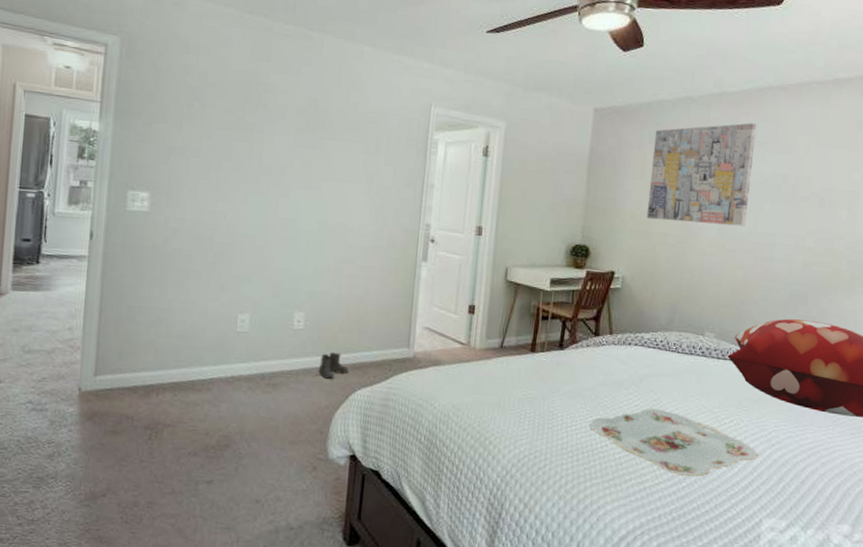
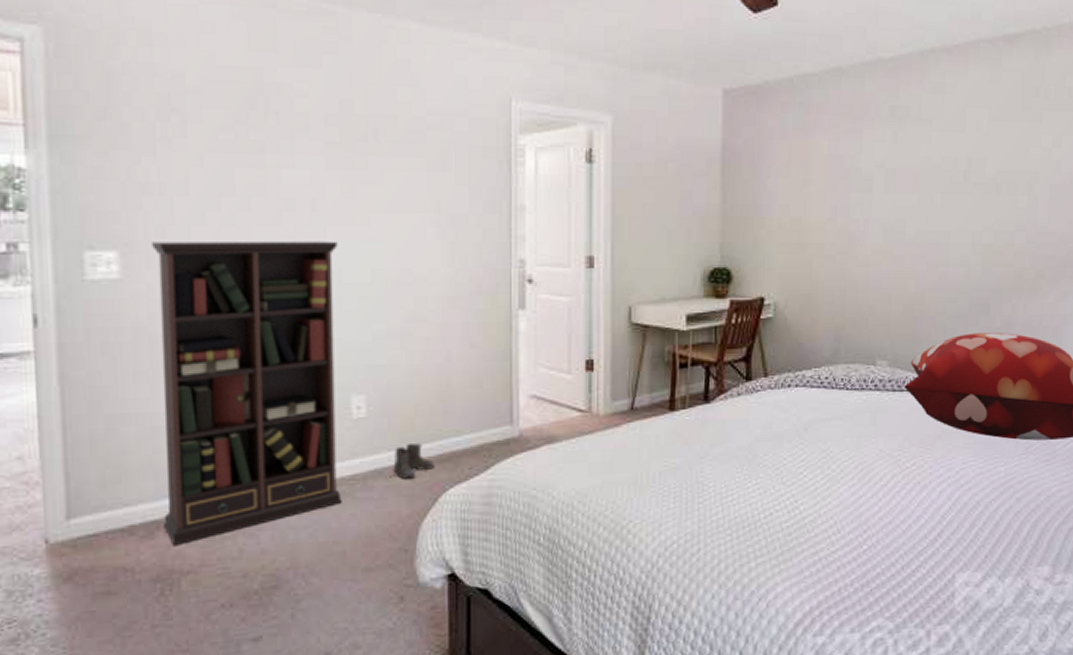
bookcase: none [157,188,297,406] -> present [152,240,342,547]
serving tray: present [590,408,759,477] -> none [749,461,947,537]
wall art: present [646,123,757,227] -> none [797,96,919,227]

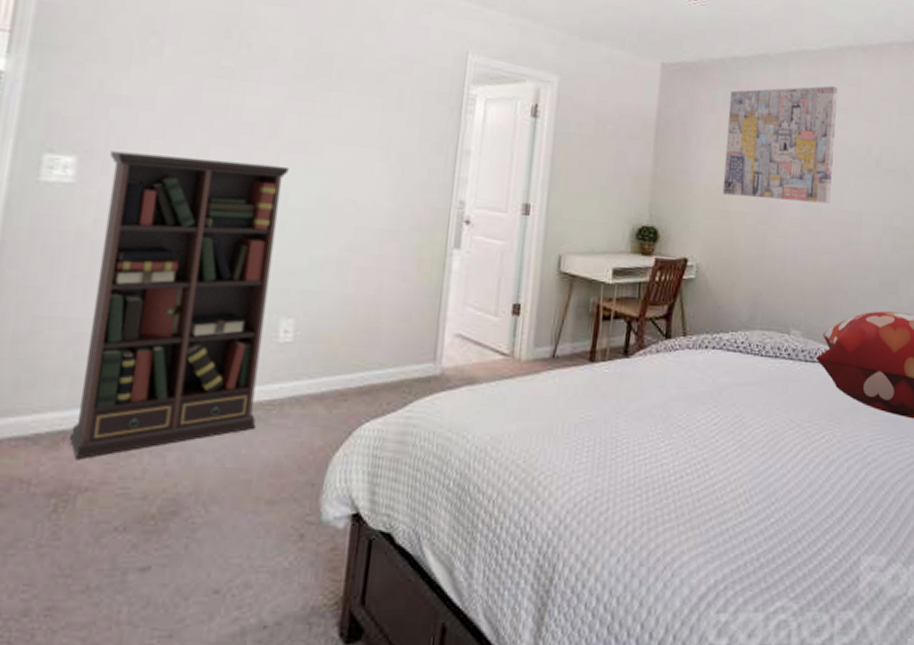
boots: present [391,443,434,479] -> none [309,373,354,409]
wall art: none [797,96,919,227] -> present [722,85,838,204]

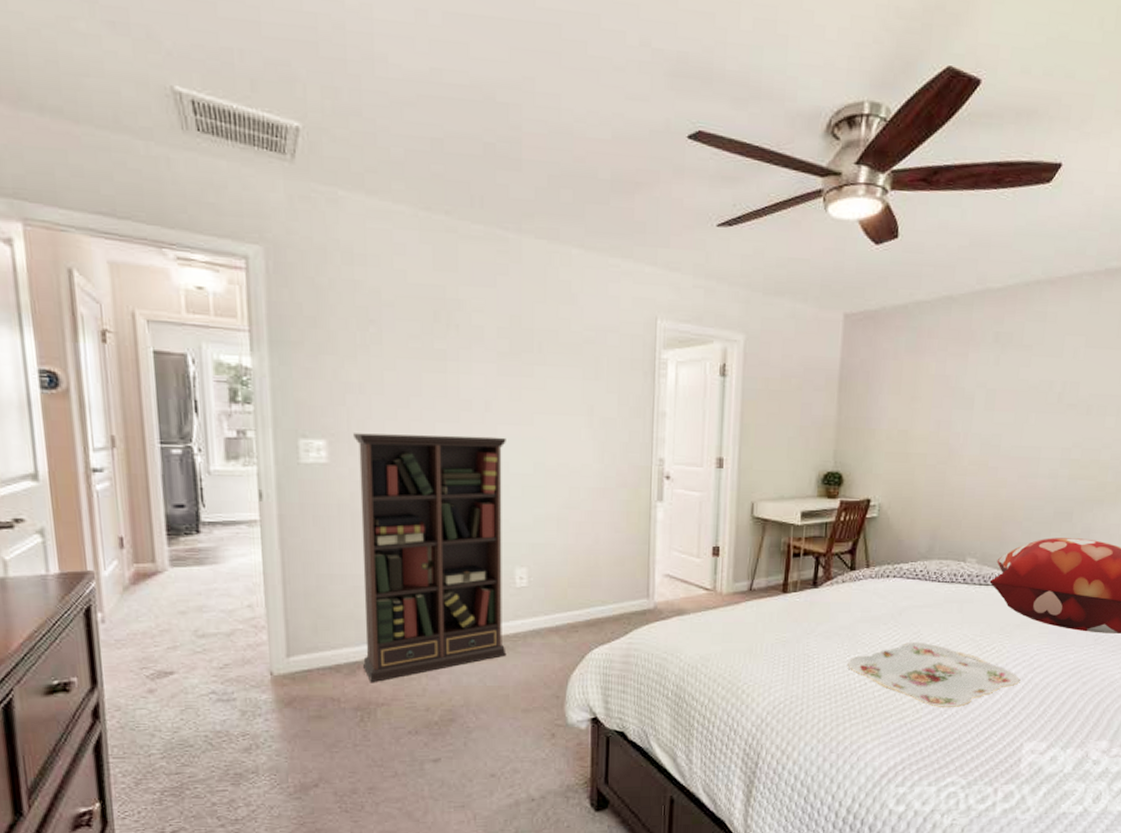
serving tray: none [661,427,854,509] -> present [847,643,1021,707]
wall art: present [722,85,838,204] -> none [903,323,1022,441]

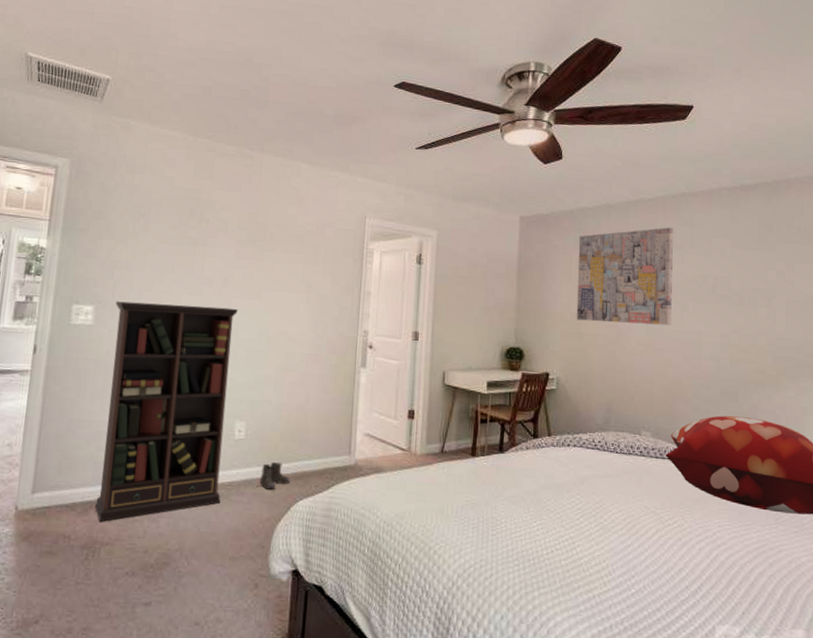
boots: none [547,610,583,639] -> present [258,462,290,490]
serving tray: present [847,643,1021,707] -> none [534,511,706,582]
wall art: none [903,323,1022,441] -> present [576,227,673,326]

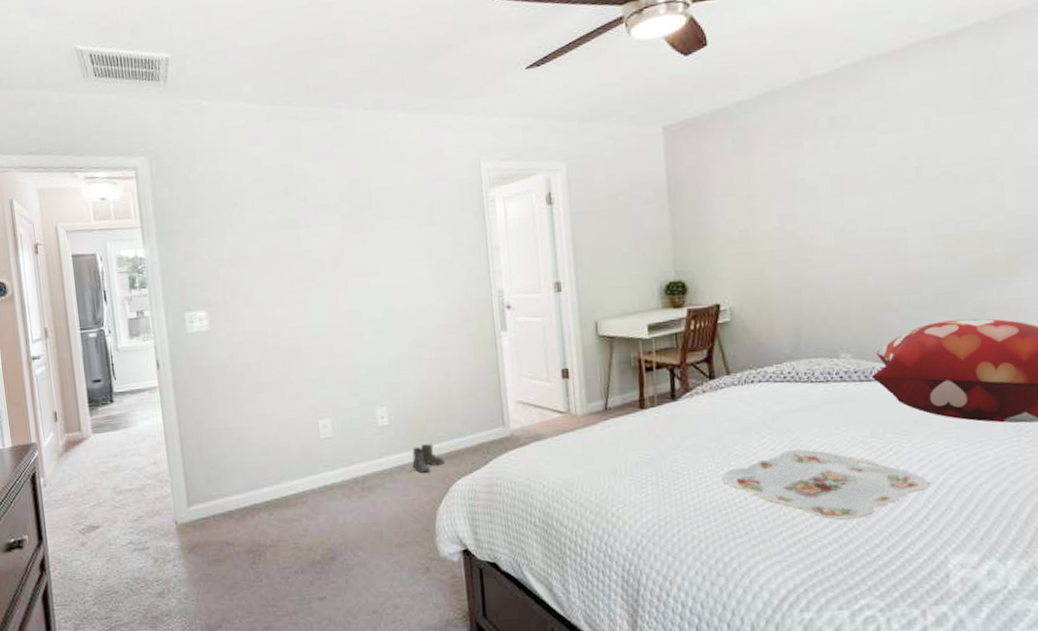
bookcase: present [95,301,238,523] -> none [228,289,376,527]
serving tray: none [534,511,706,582] -> present [722,449,931,520]
wall art: present [576,227,673,326] -> none [739,104,866,238]

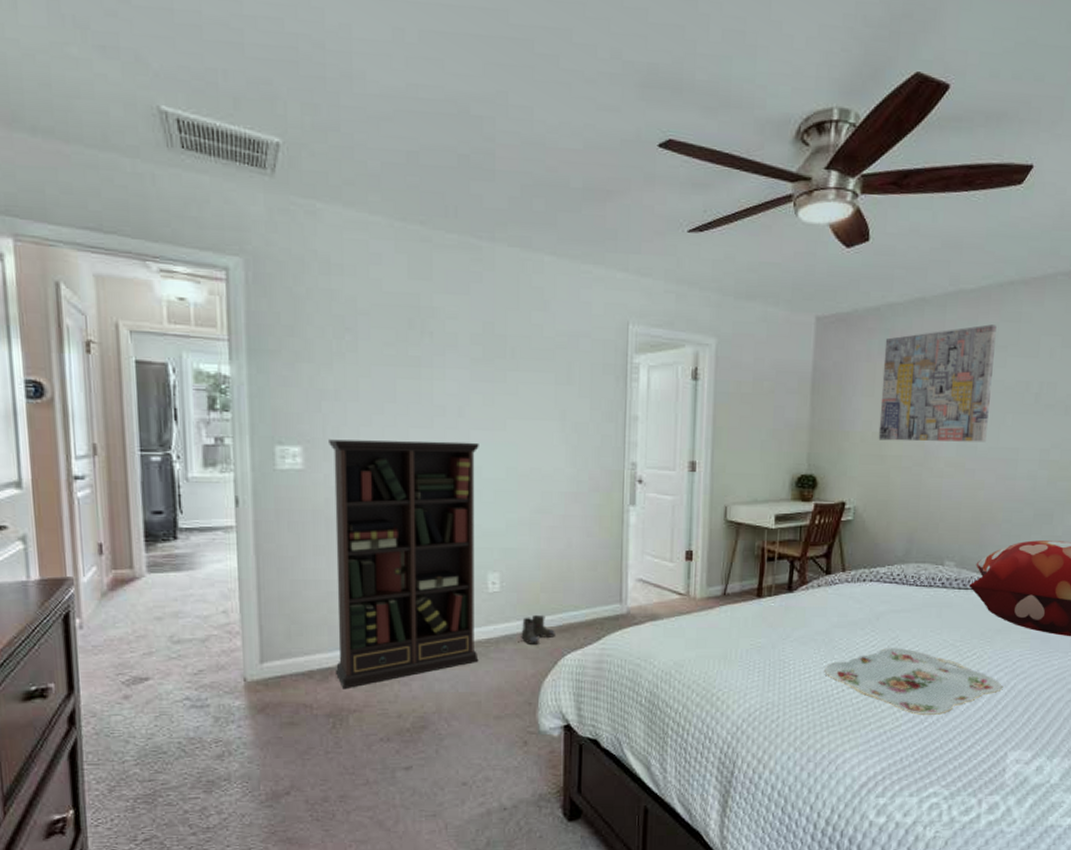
bookcase: none [228,289,376,527] -> present [329,439,479,690]
wall art: none [739,104,866,238] -> present [878,324,997,442]

